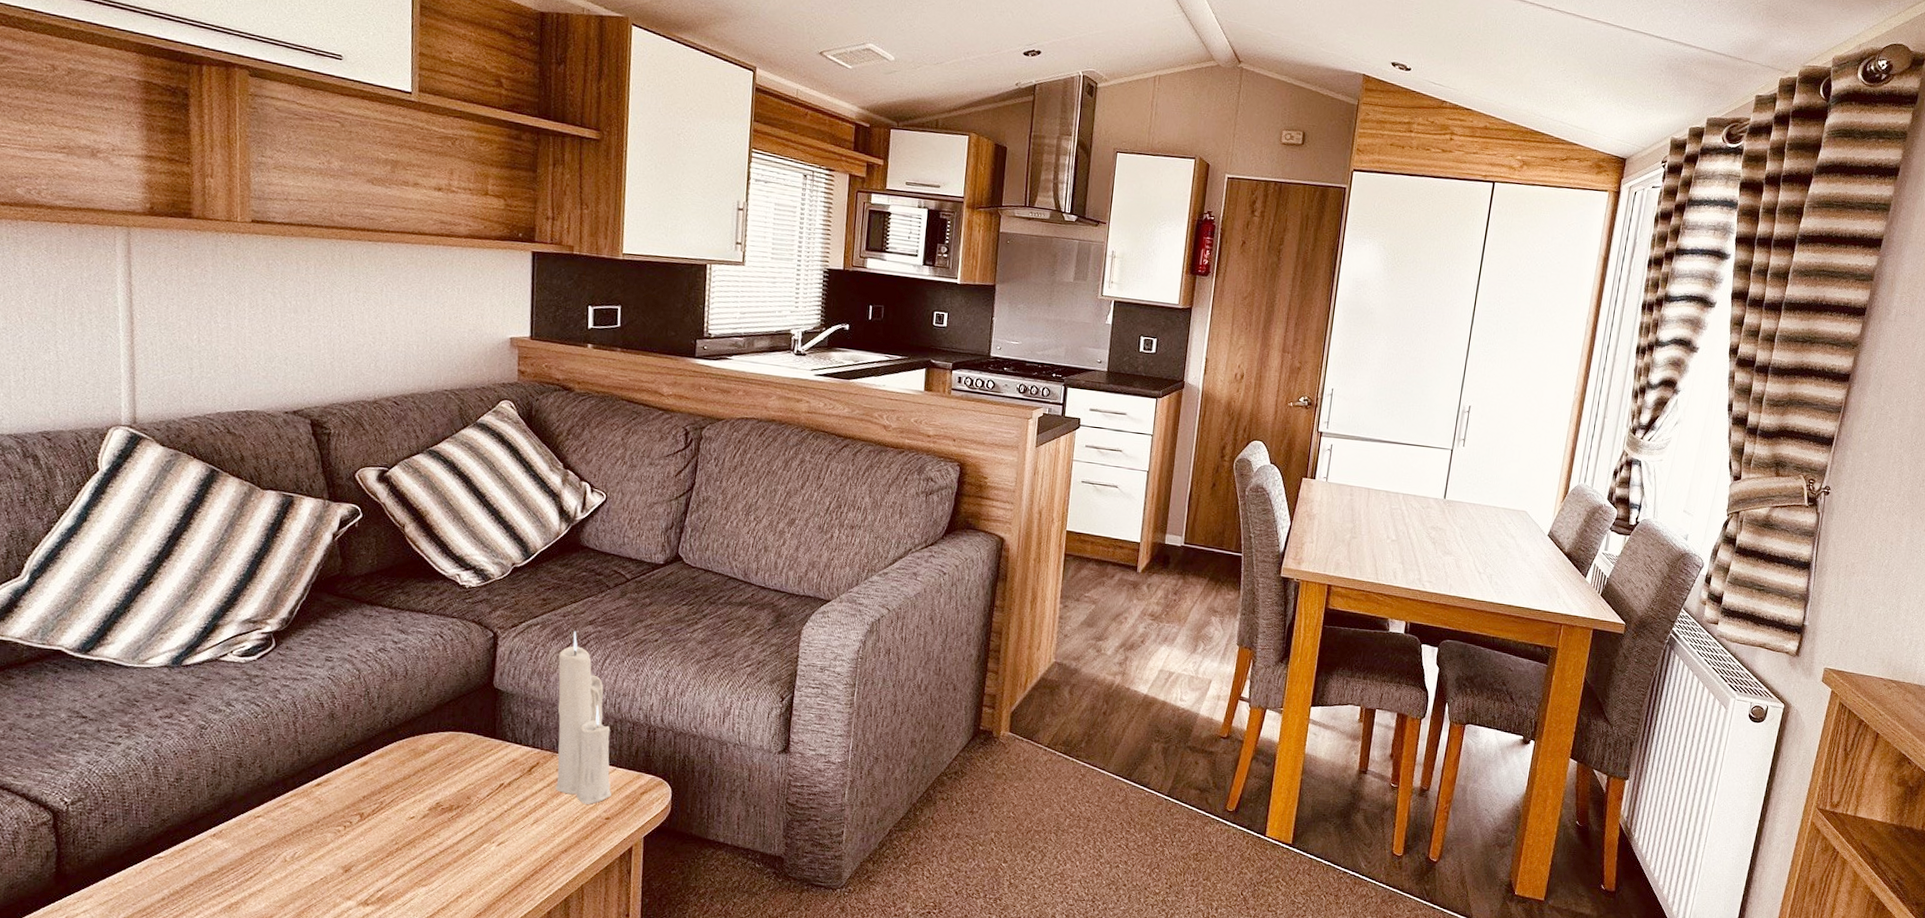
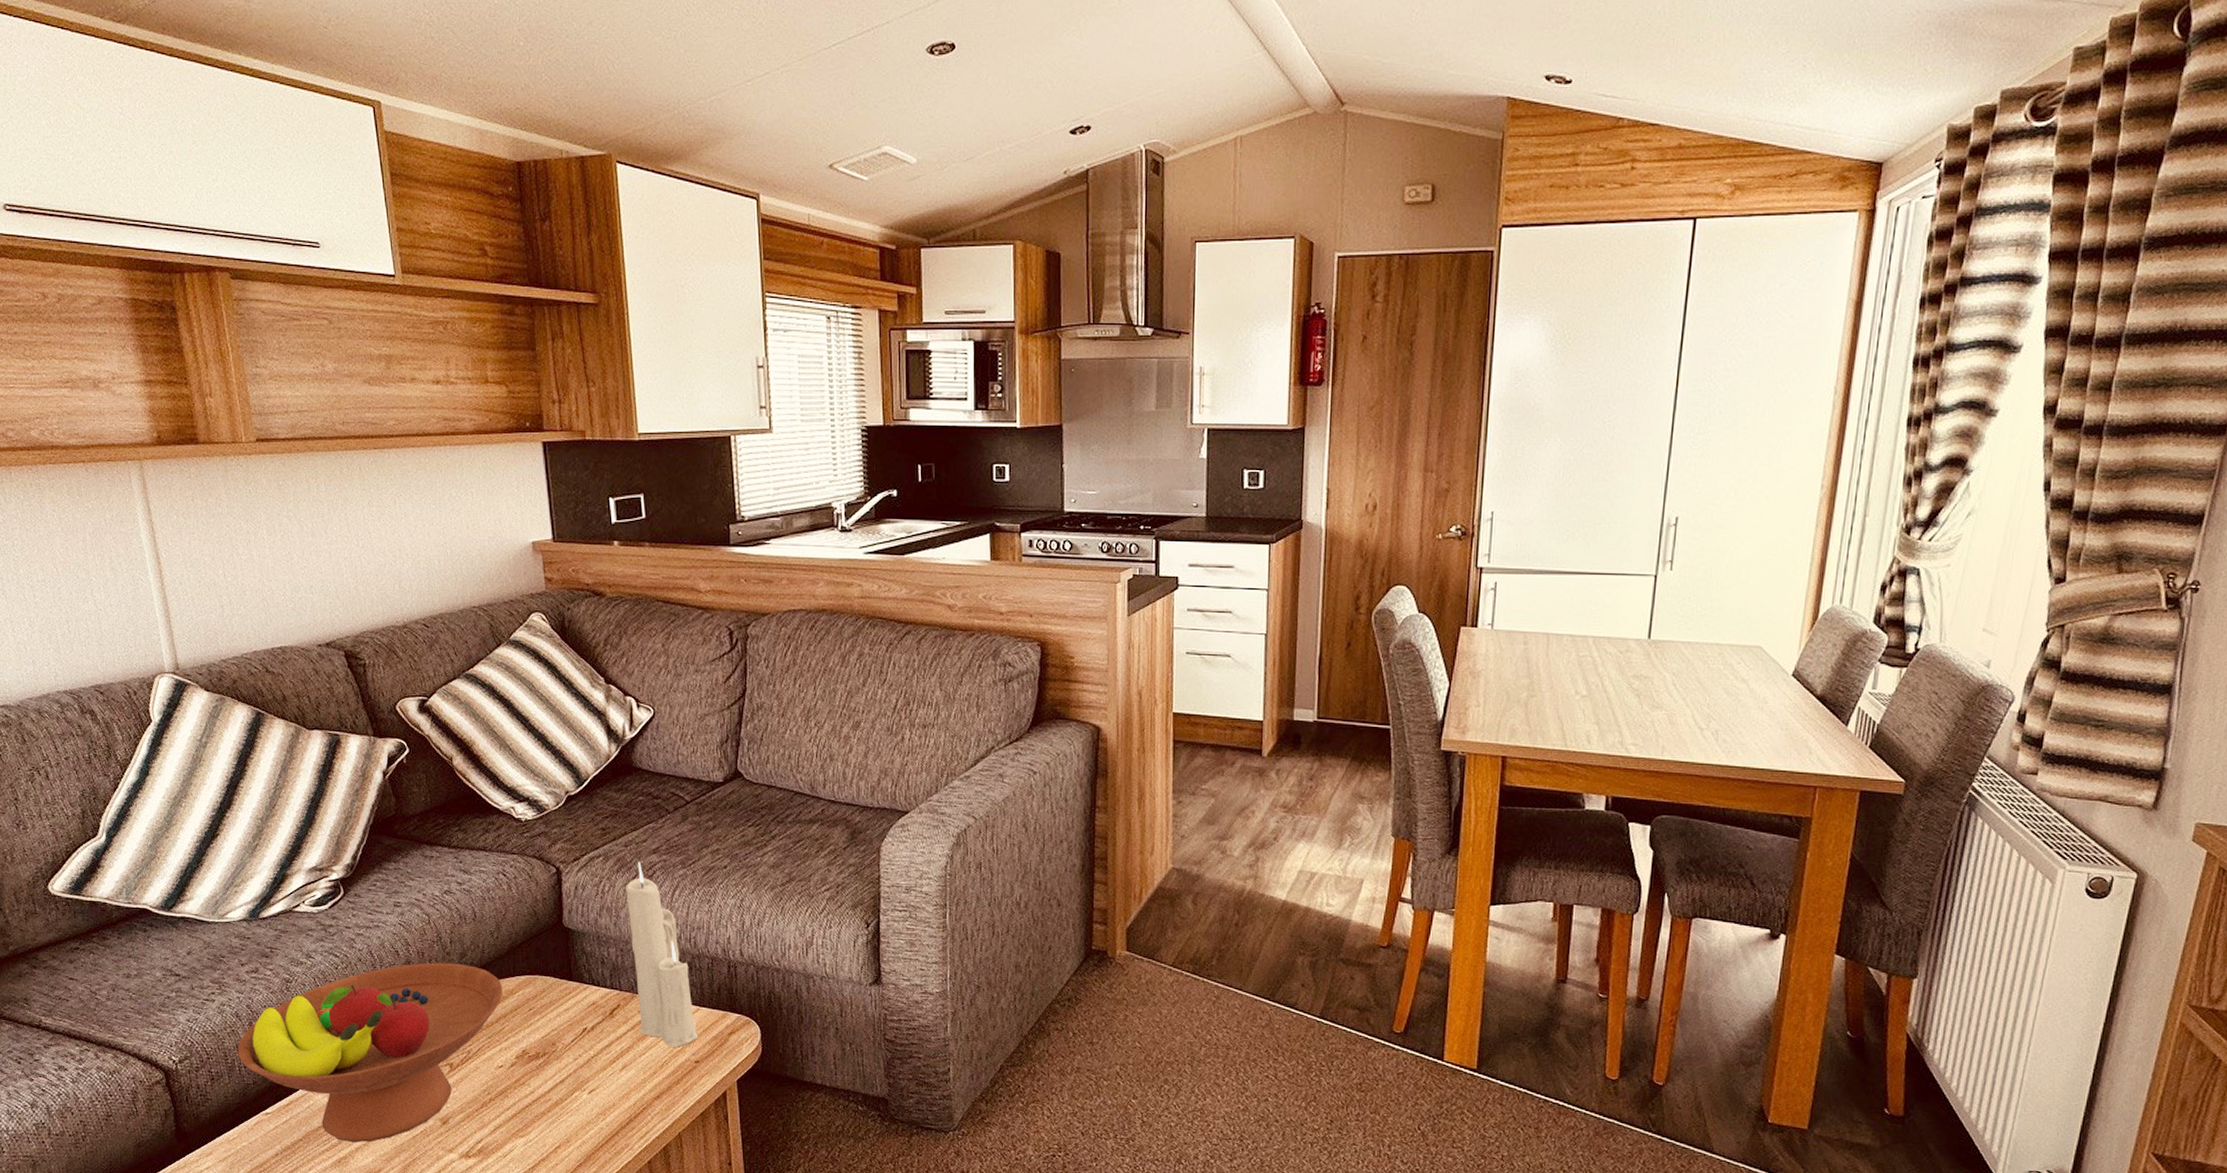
fruit bowl: none [137,716,425,889] -> present [237,962,503,1143]

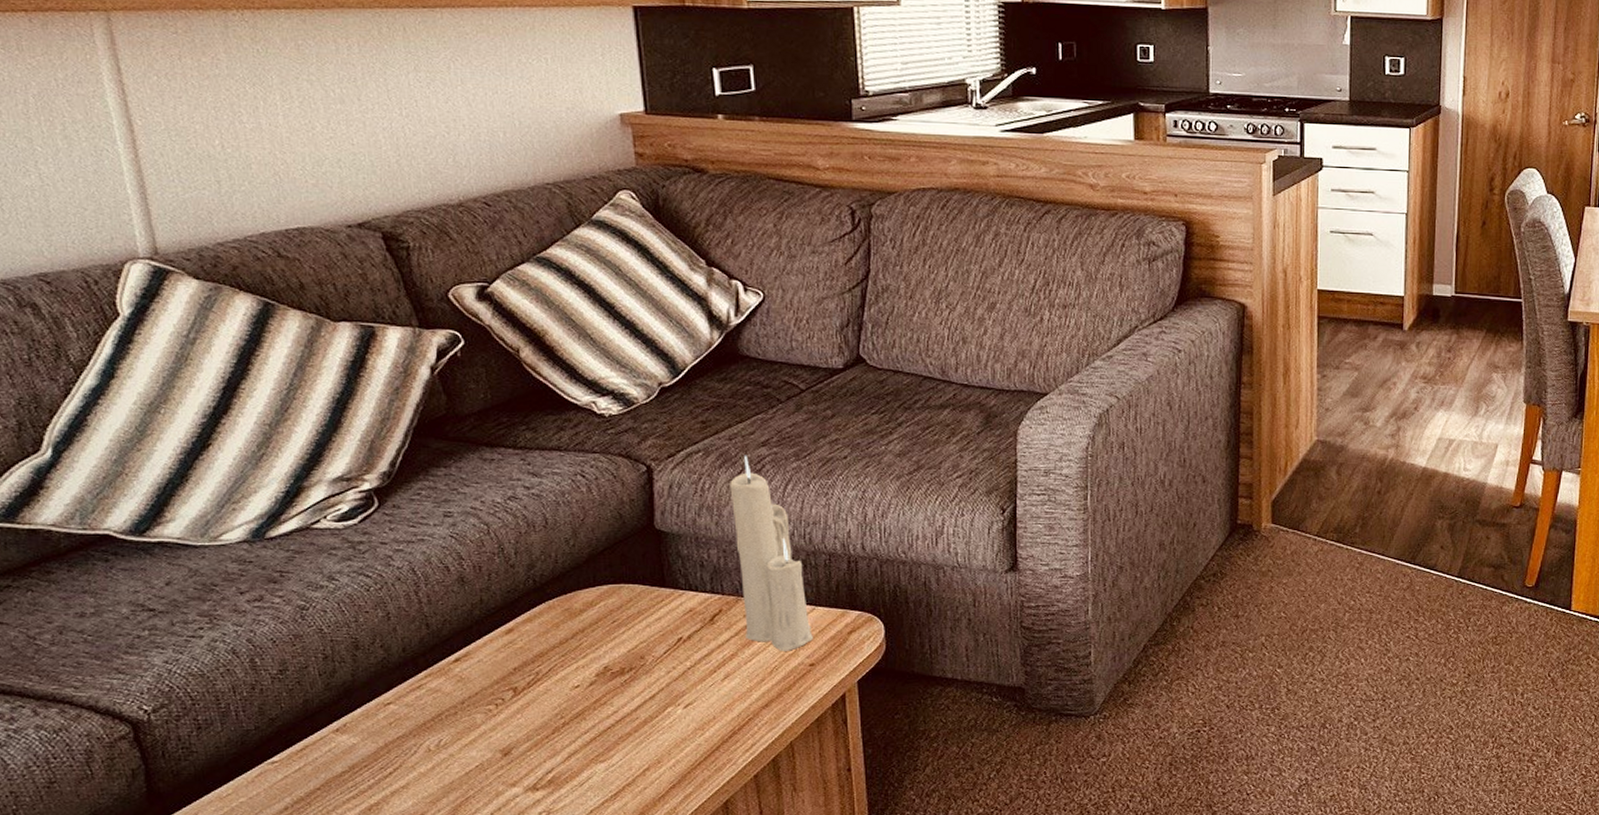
fruit bowl: present [237,962,503,1143] -> none [234,576,581,786]

